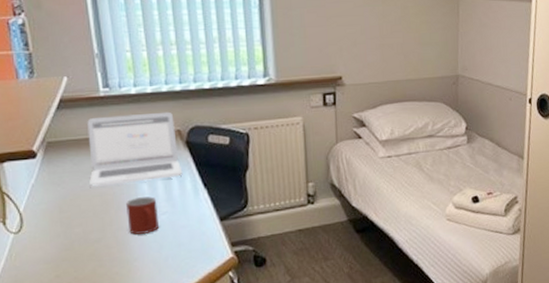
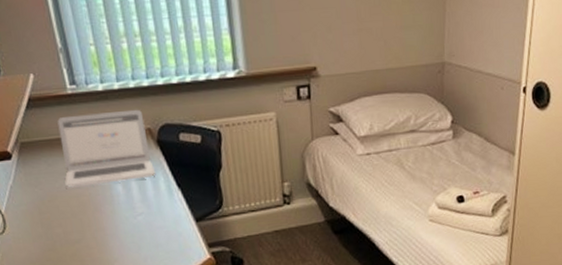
mug: present [126,196,159,235] -> none [102,197,136,235]

